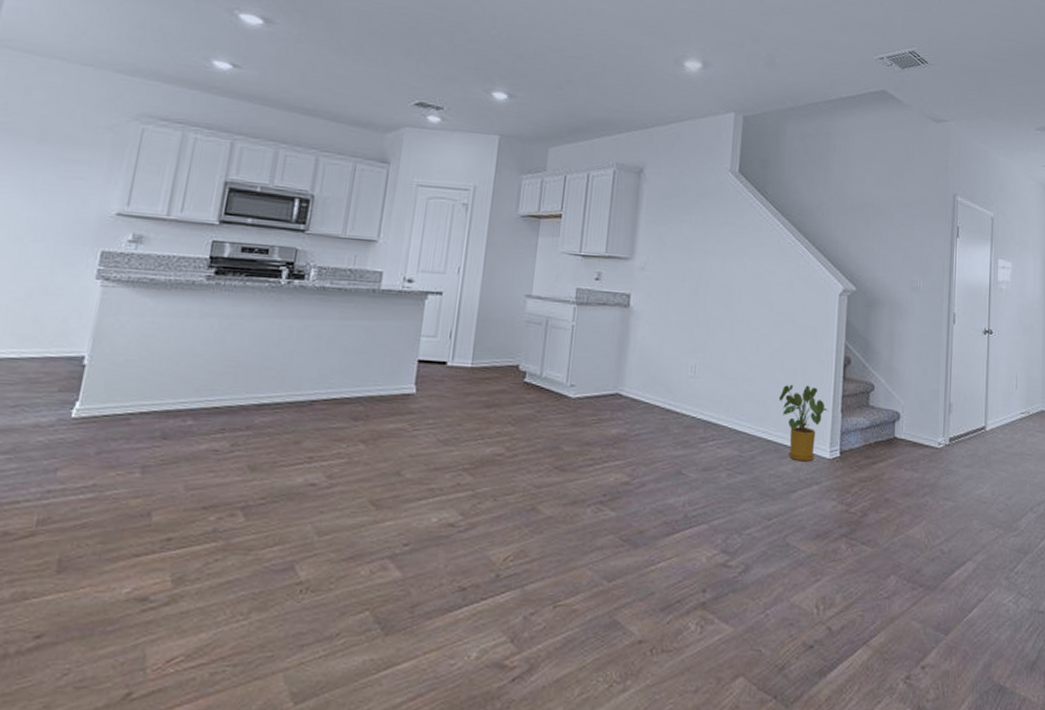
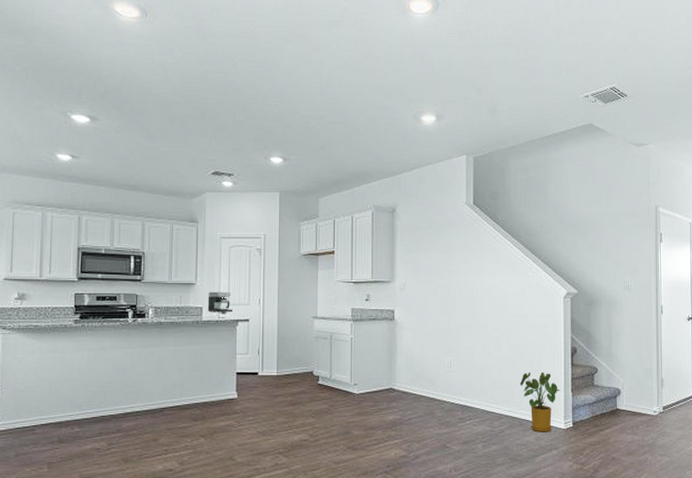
coffee maker: none [389,252,422,282] -> present [207,291,232,313]

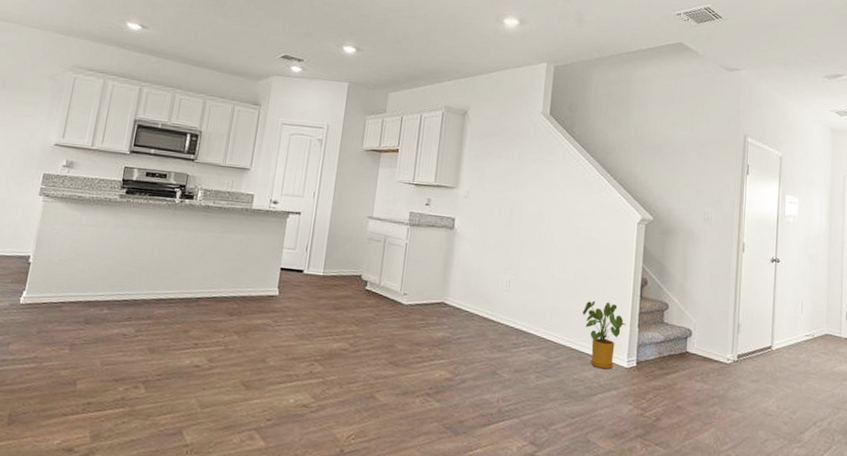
coffee maker: present [207,291,232,313] -> none [258,179,285,203]

